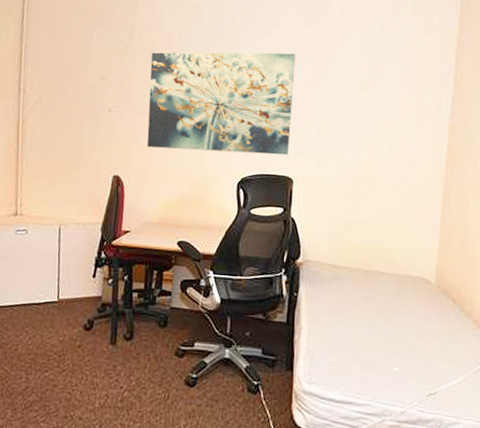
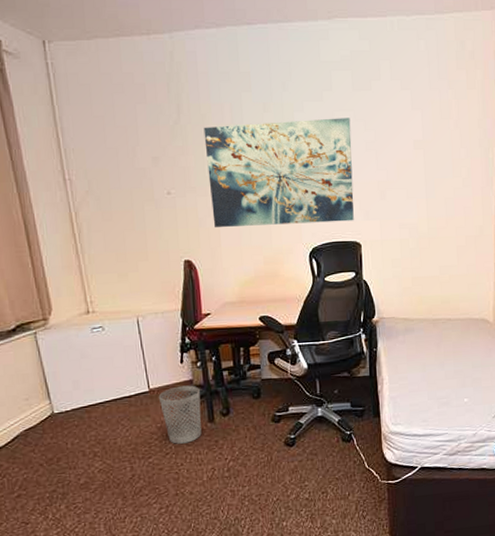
wastebasket: none [65,301,107,363] -> present [158,385,202,444]

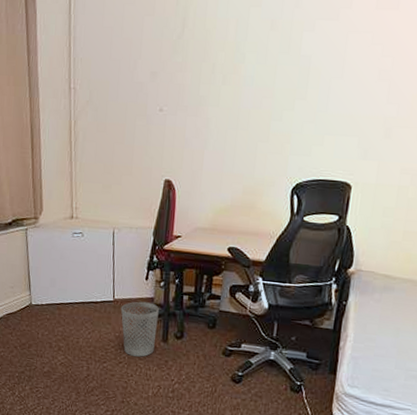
wall art: present [203,117,354,227] -> none [199,40,367,159]

